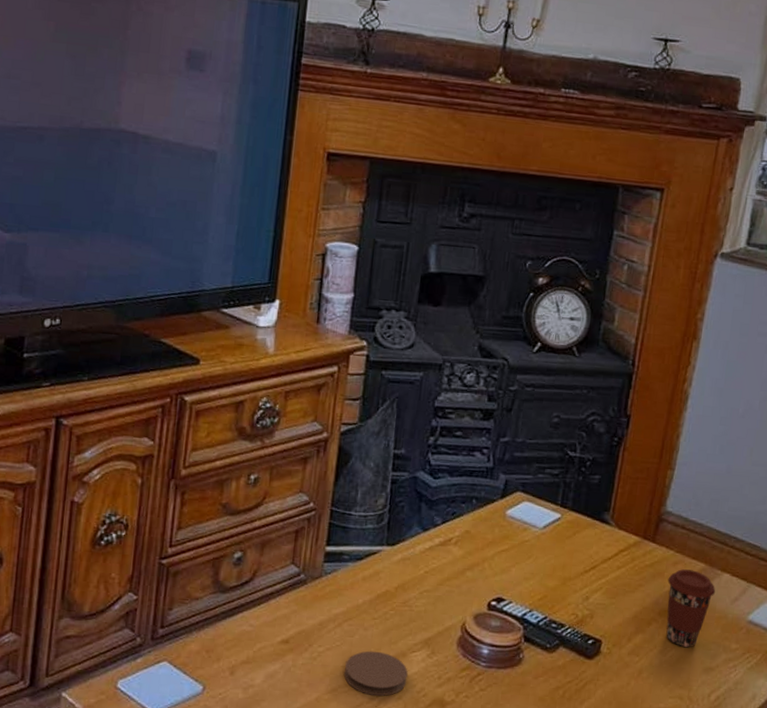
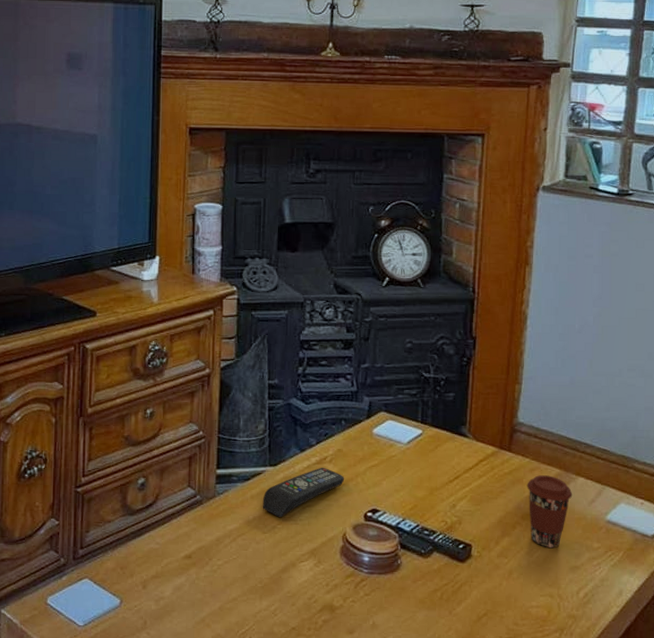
coaster: present [344,651,408,696] -> none [242,562,298,603]
remote control: none [374,549,470,603] -> present [262,467,345,518]

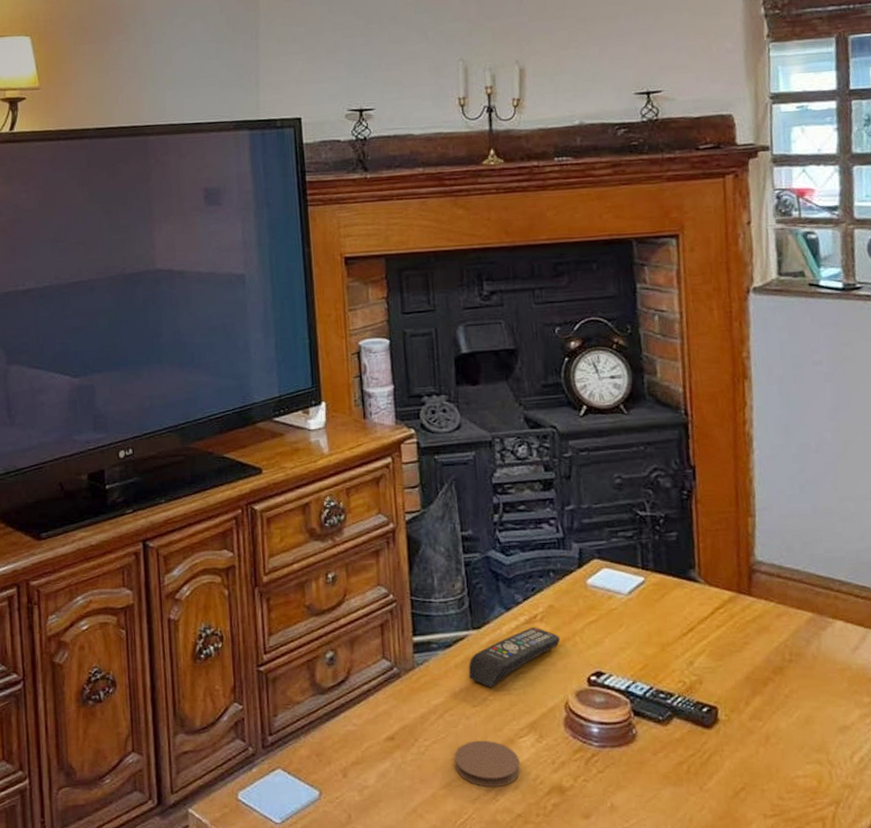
coaster: none [242,562,298,603] -> present [454,740,521,787]
coffee cup: present [527,475,573,549] -> none [774,621,832,707]

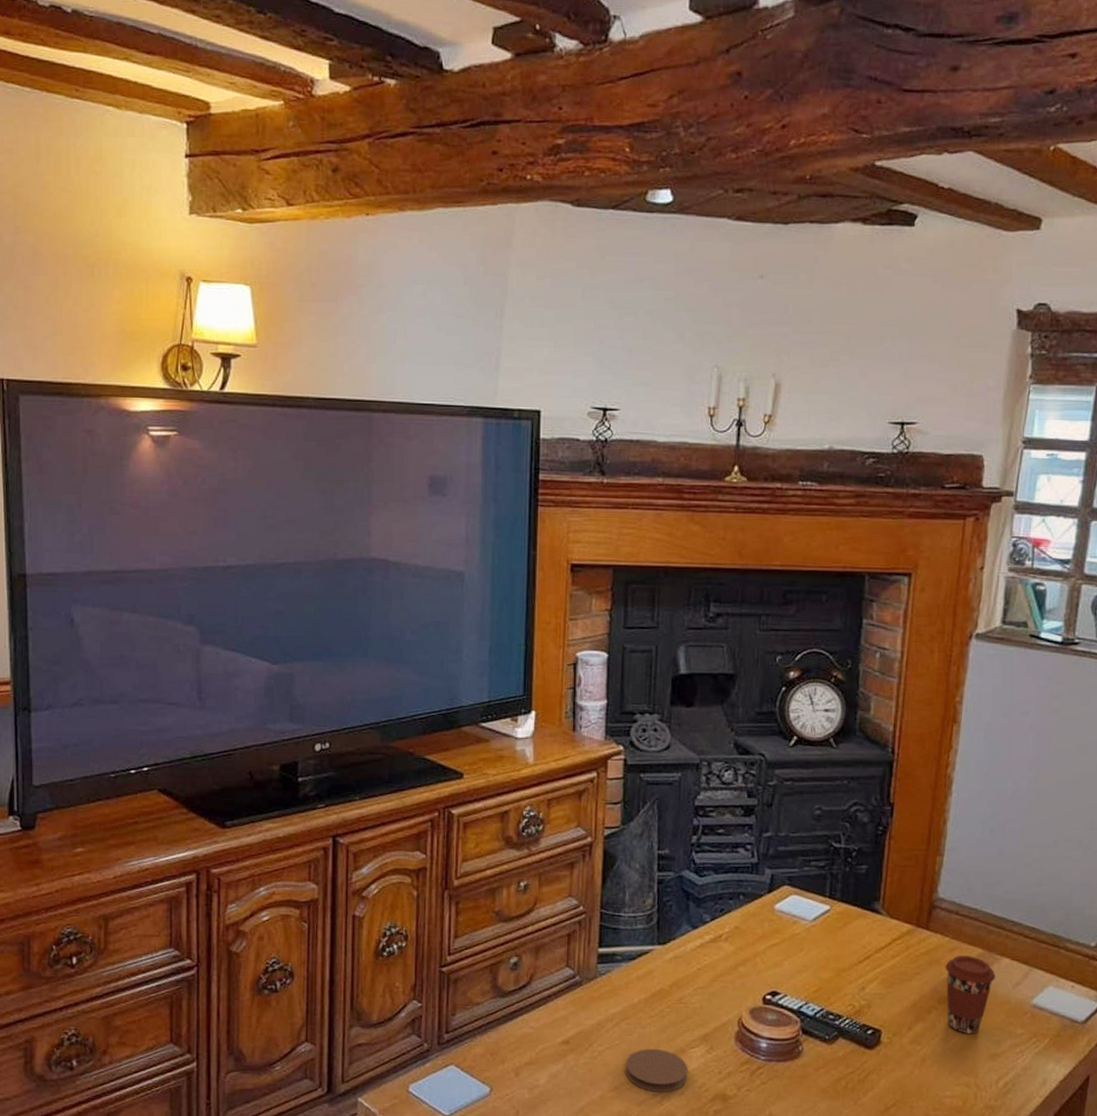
remote control: present [468,626,561,688] -> none [649,945,742,1001]
coffee cup: none [774,621,832,707] -> present [945,955,996,1035]

